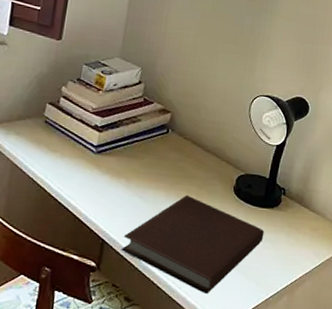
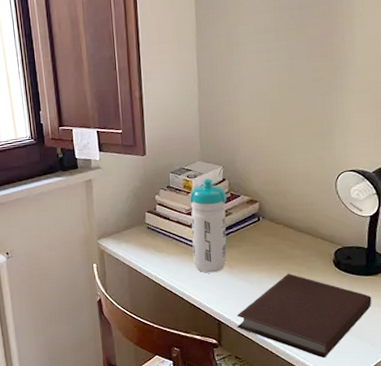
water bottle: none [88,77,140,184] -> present [190,178,227,273]

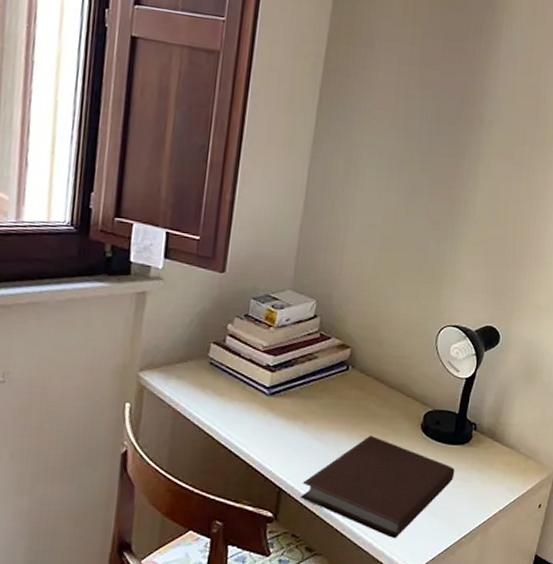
water bottle: present [190,178,227,273] -> none [261,312,316,428]

